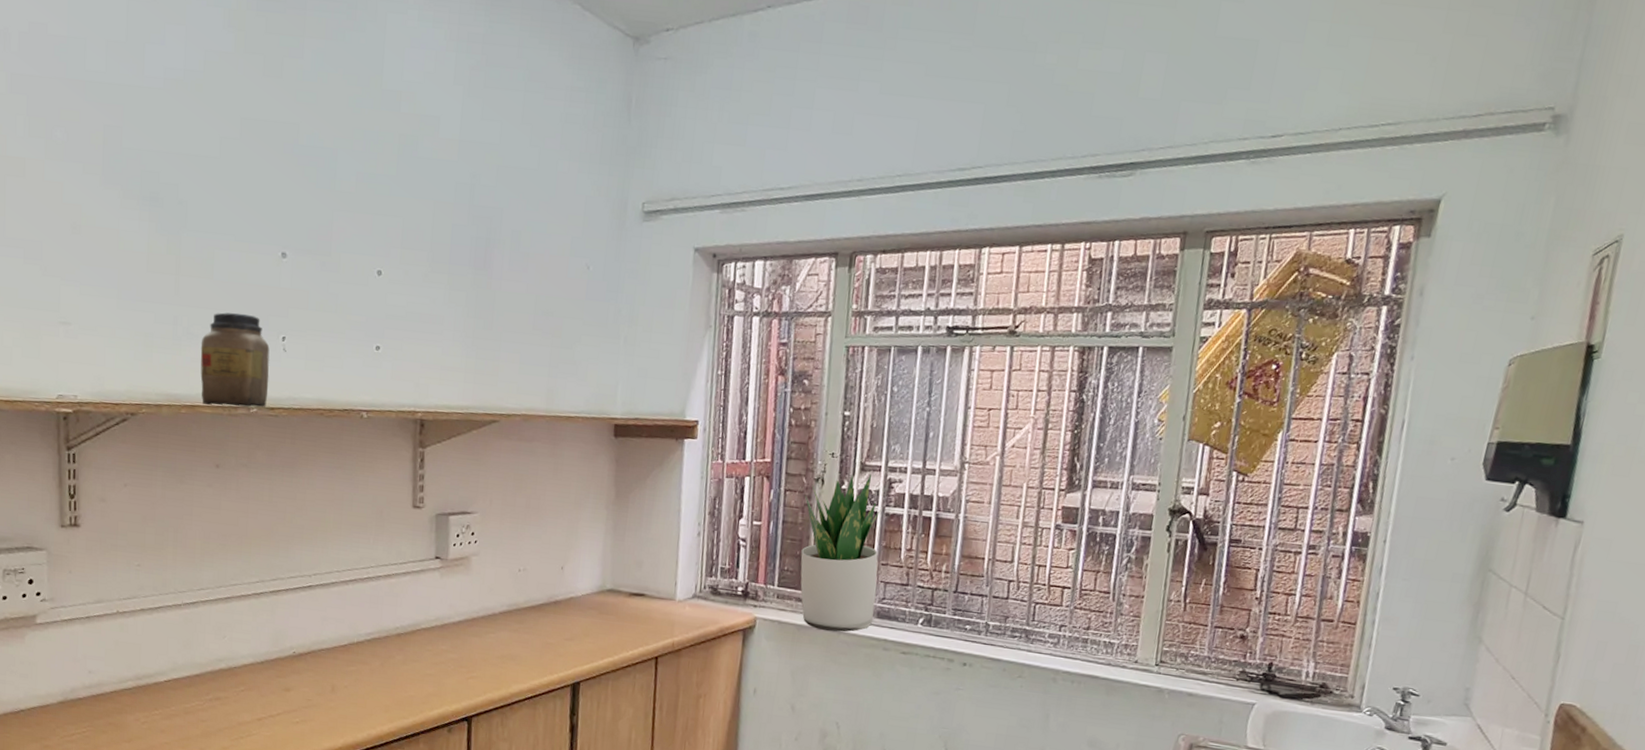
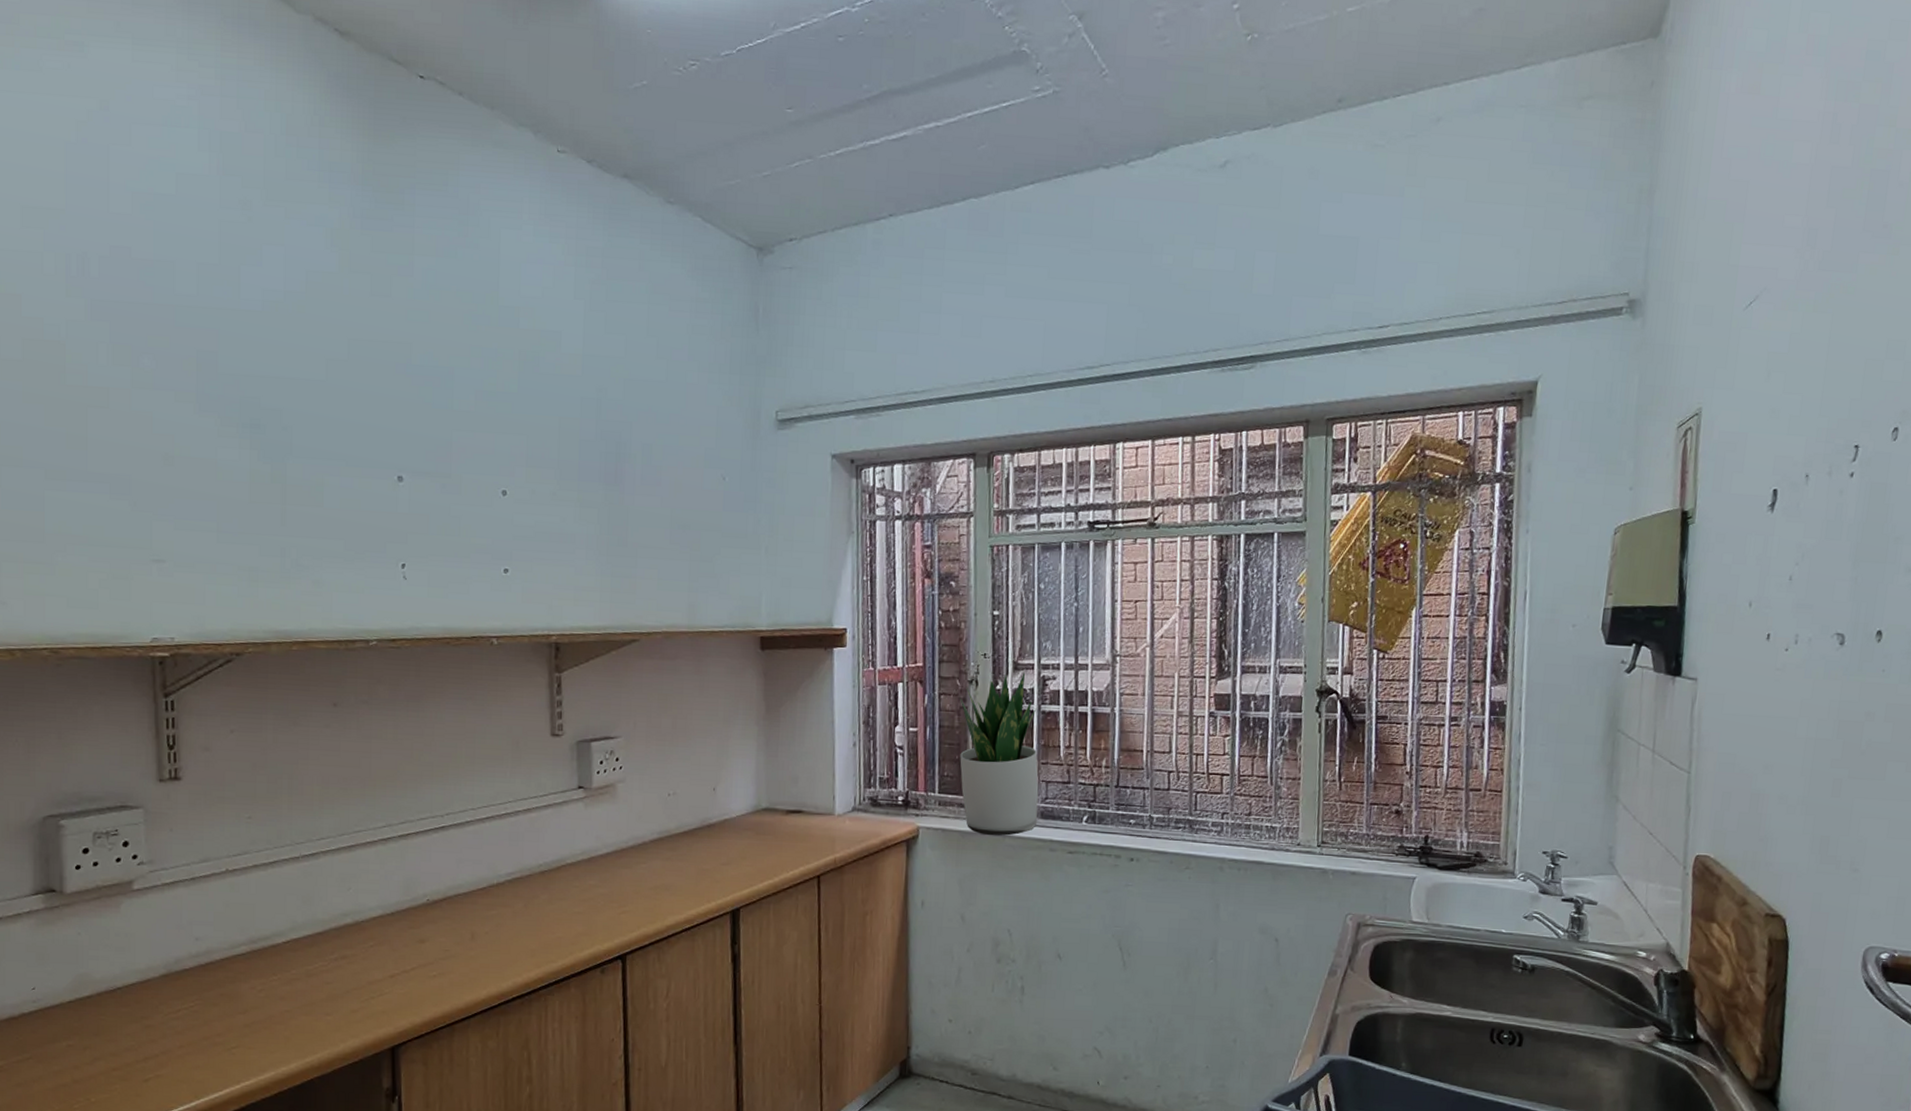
jar: present [200,312,270,408] -> none [312,541,389,641]

